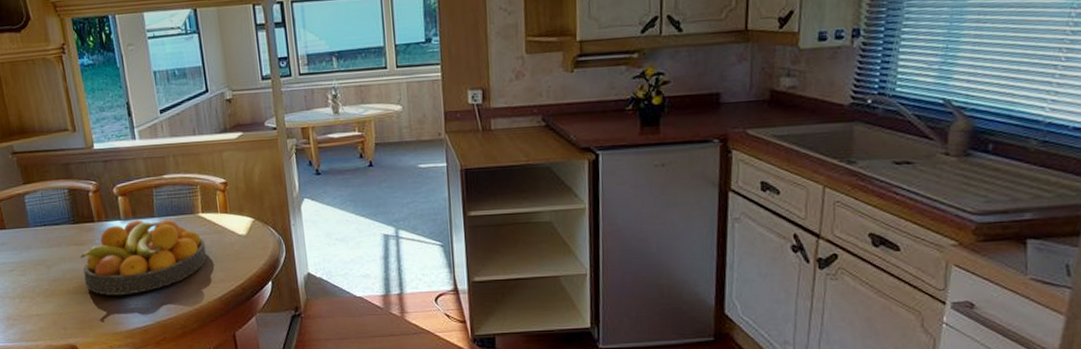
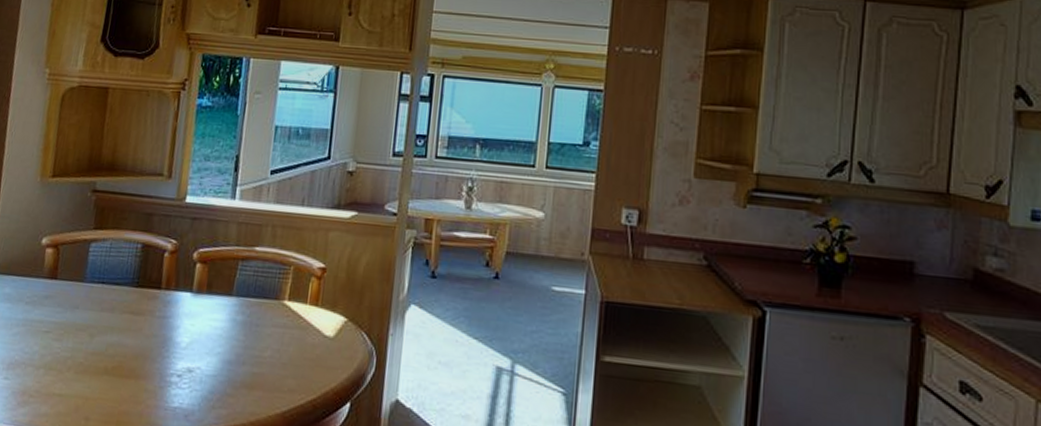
fruit bowl: present [79,219,207,295] -> none [128,295,283,389]

